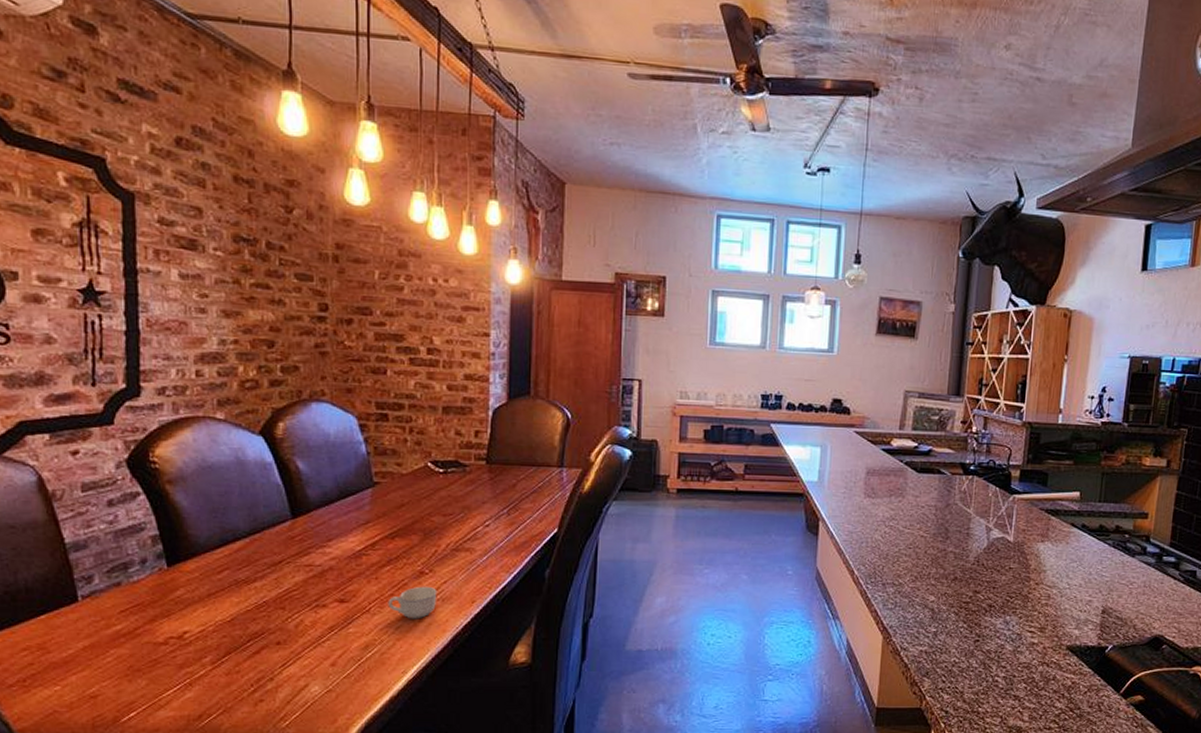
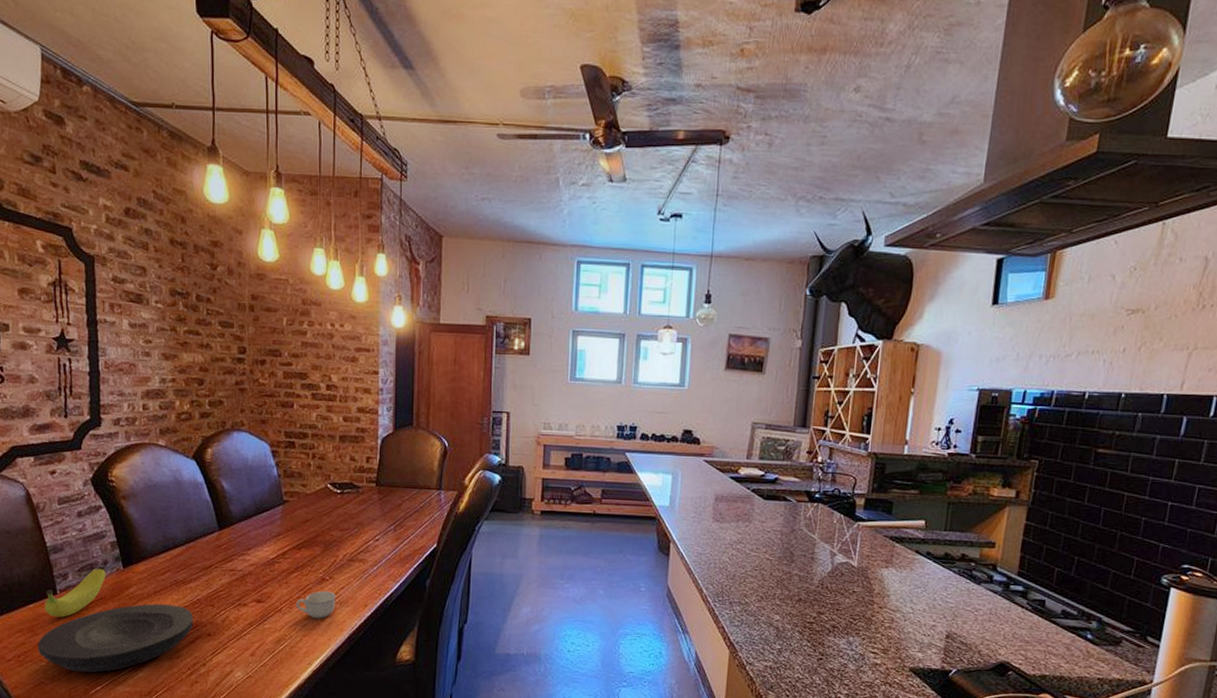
plate: none [50,609,258,696] -> present [37,603,193,673]
fruit: none [60,565,145,630] -> present [44,566,106,617]

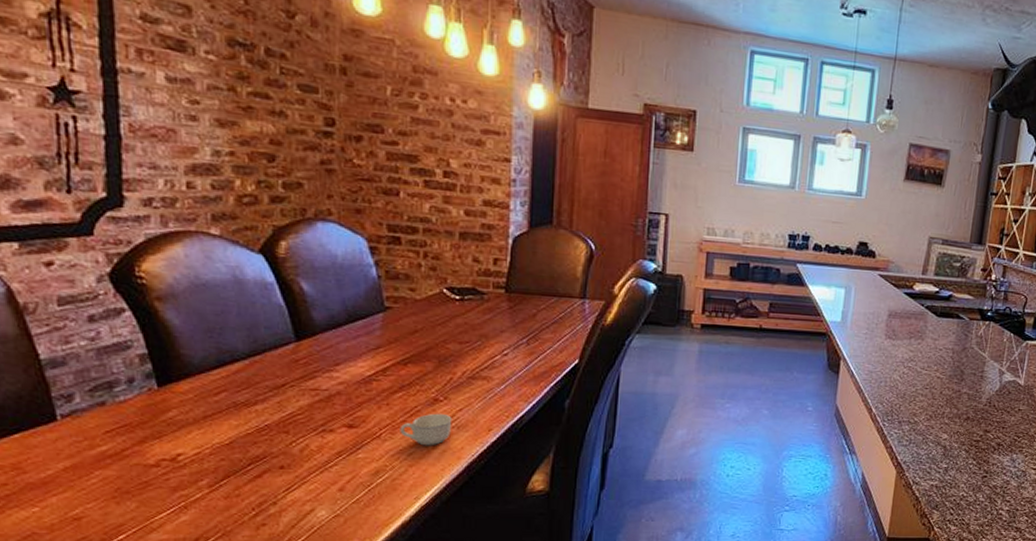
plate: present [37,603,193,673] -> none [26,431,260,518]
fruit: present [44,566,106,617] -> none [37,385,132,450]

